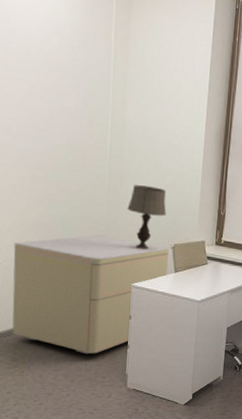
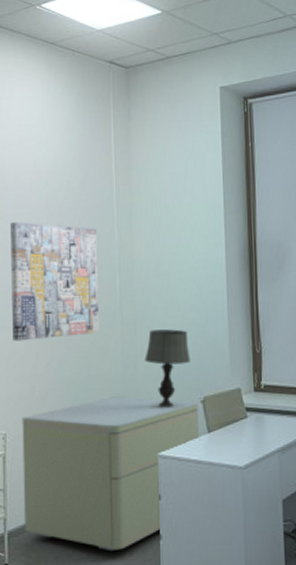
wall art: none [8,69,94,181] -> present [9,222,100,341]

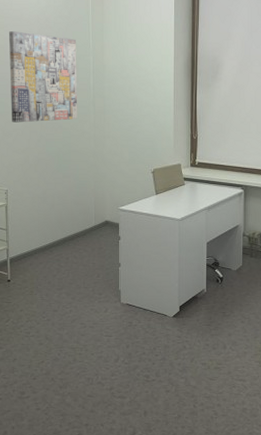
nightstand: present [22,396,200,552] -> none [19,166,150,274]
table lamp: present [145,329,191,408] -> none [111,119,145,176]

